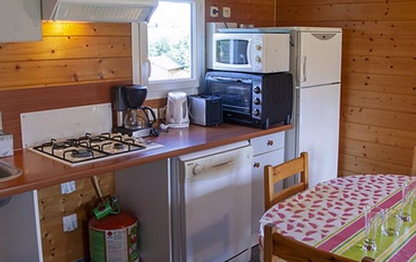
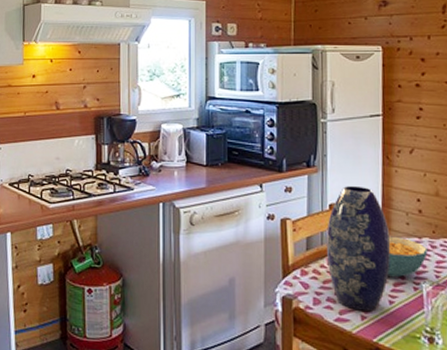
vase: none [297,138,344,231] -> present [326,186,391,312]
cereal bowl: none [341,174,369,204] -> present [387,236,428,277]

